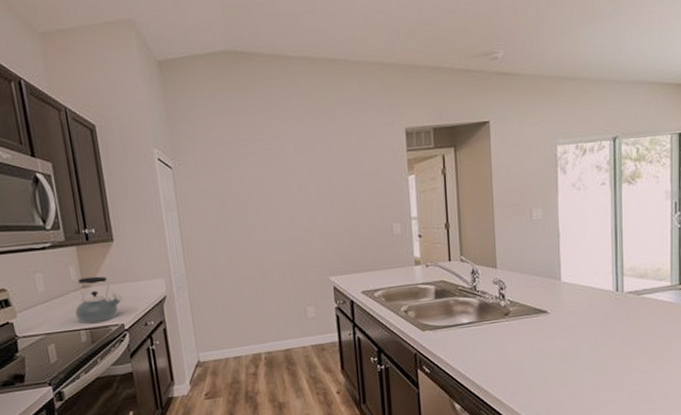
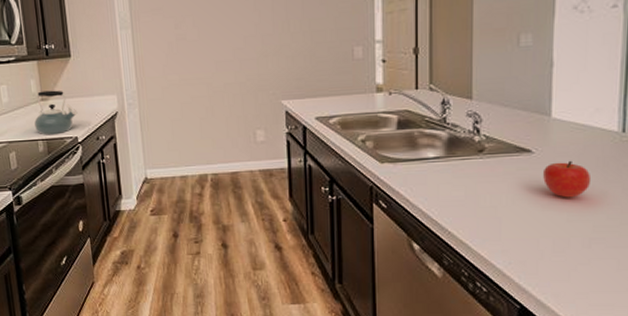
fruit: none [558,318,596,352] -> present [543,160,592,198]

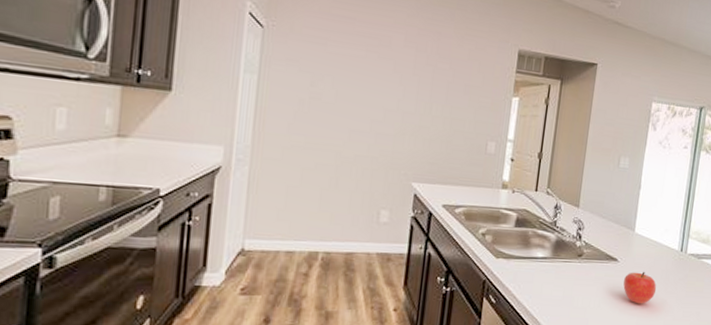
kettle: present [34,90,78,135] -> none [99,124,167,183]

